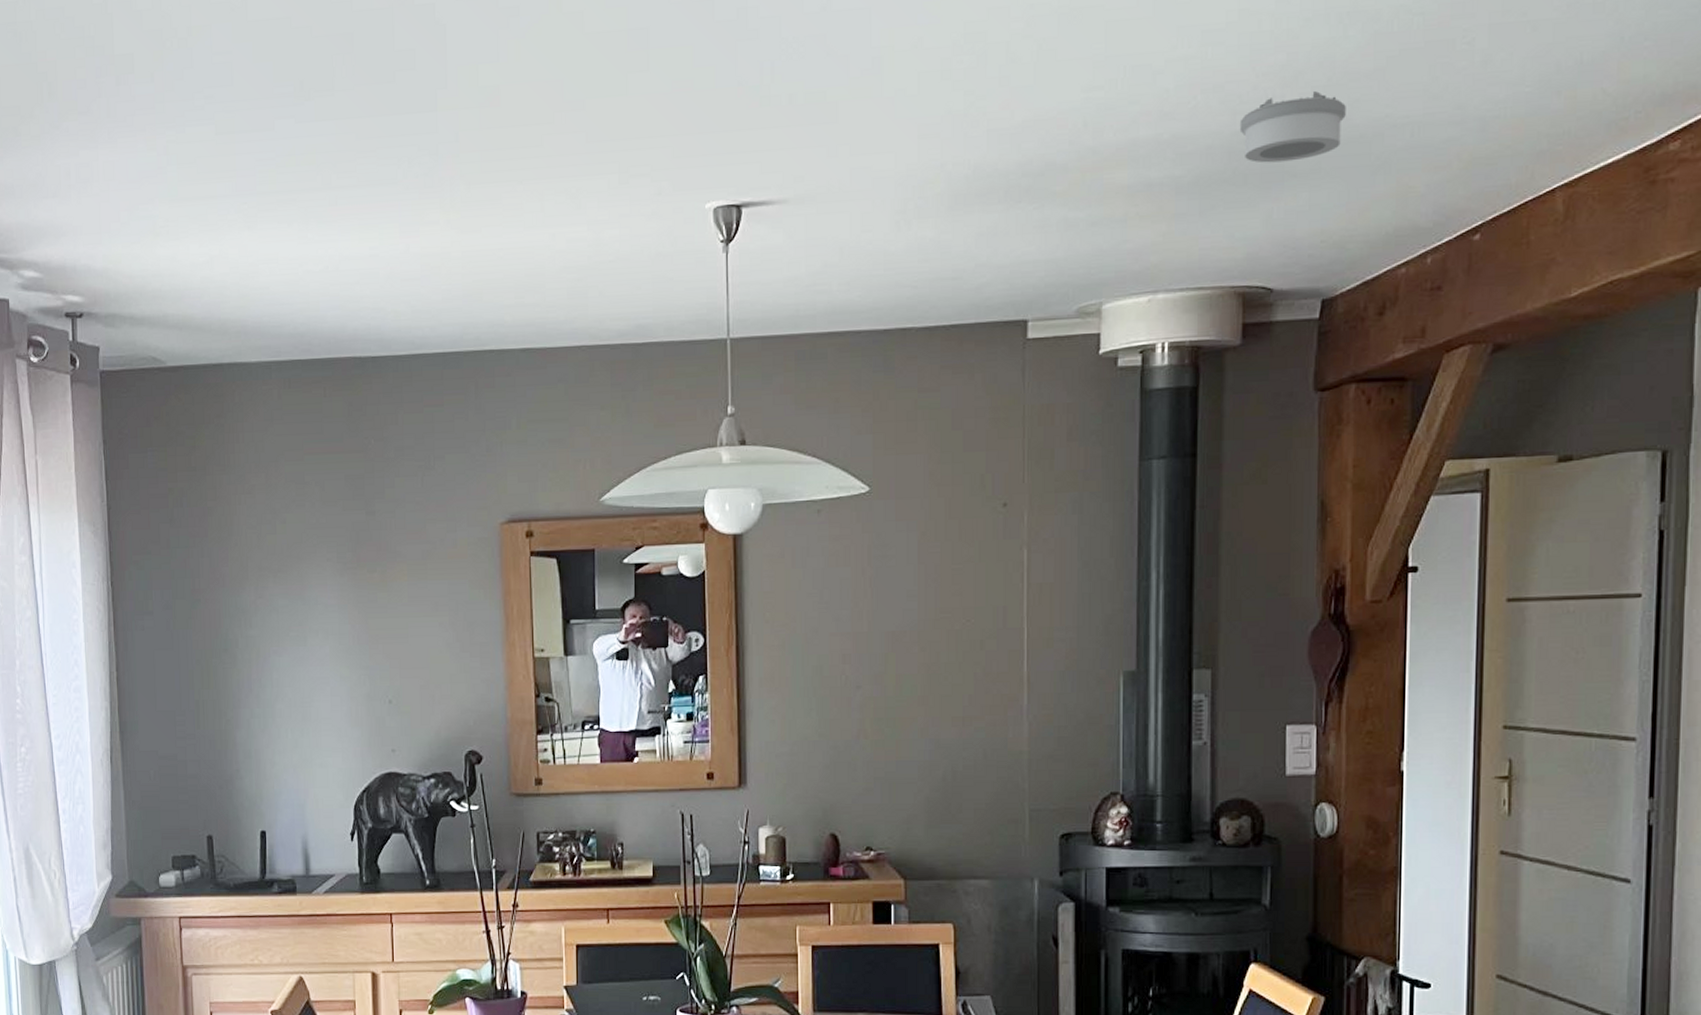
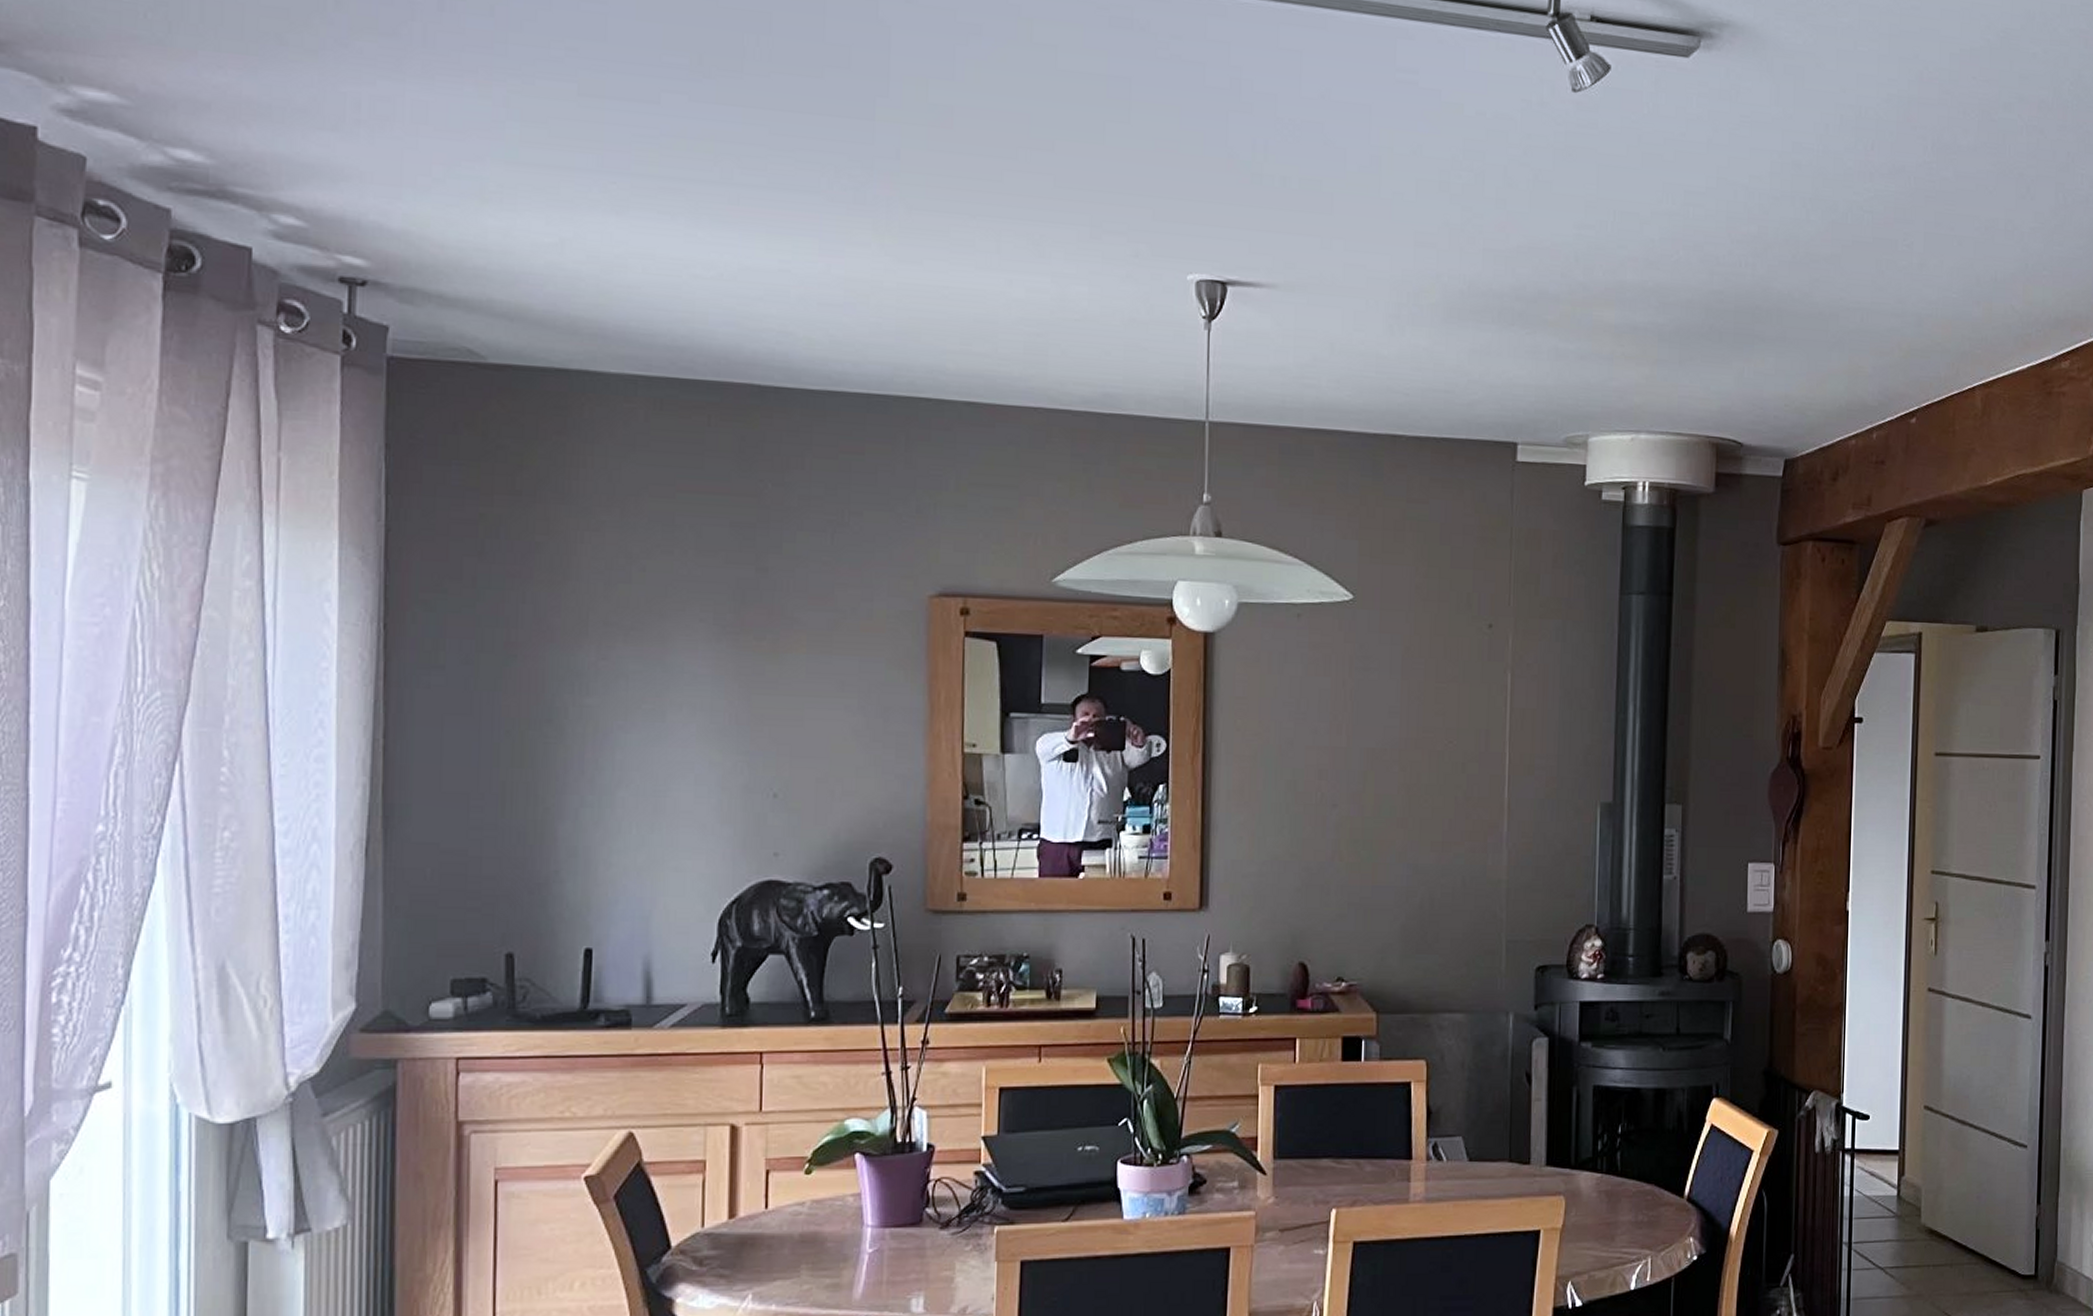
smoke detector: present [1239,91,1346,163] -> none [1716,264,1808,327]

